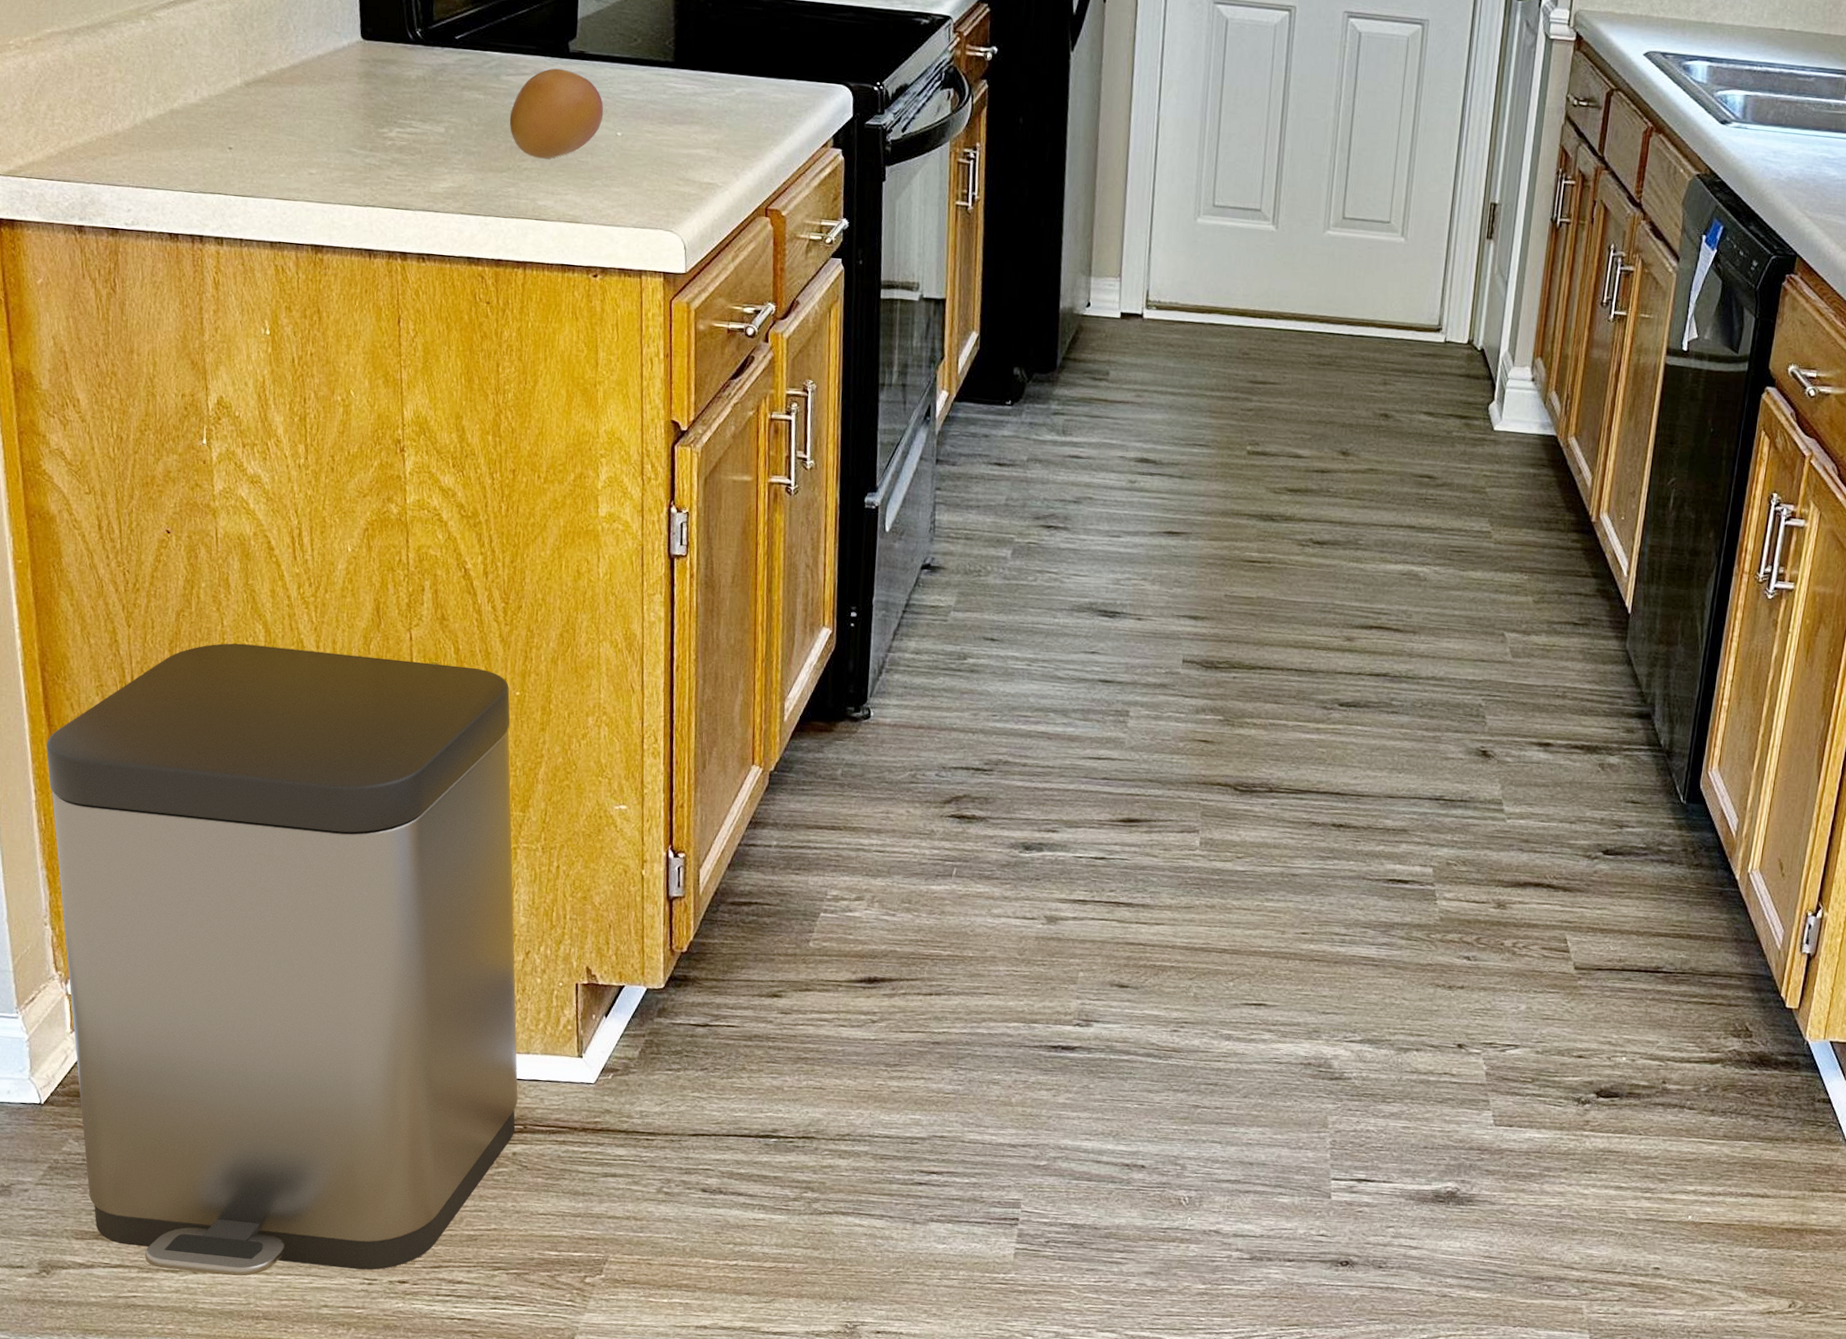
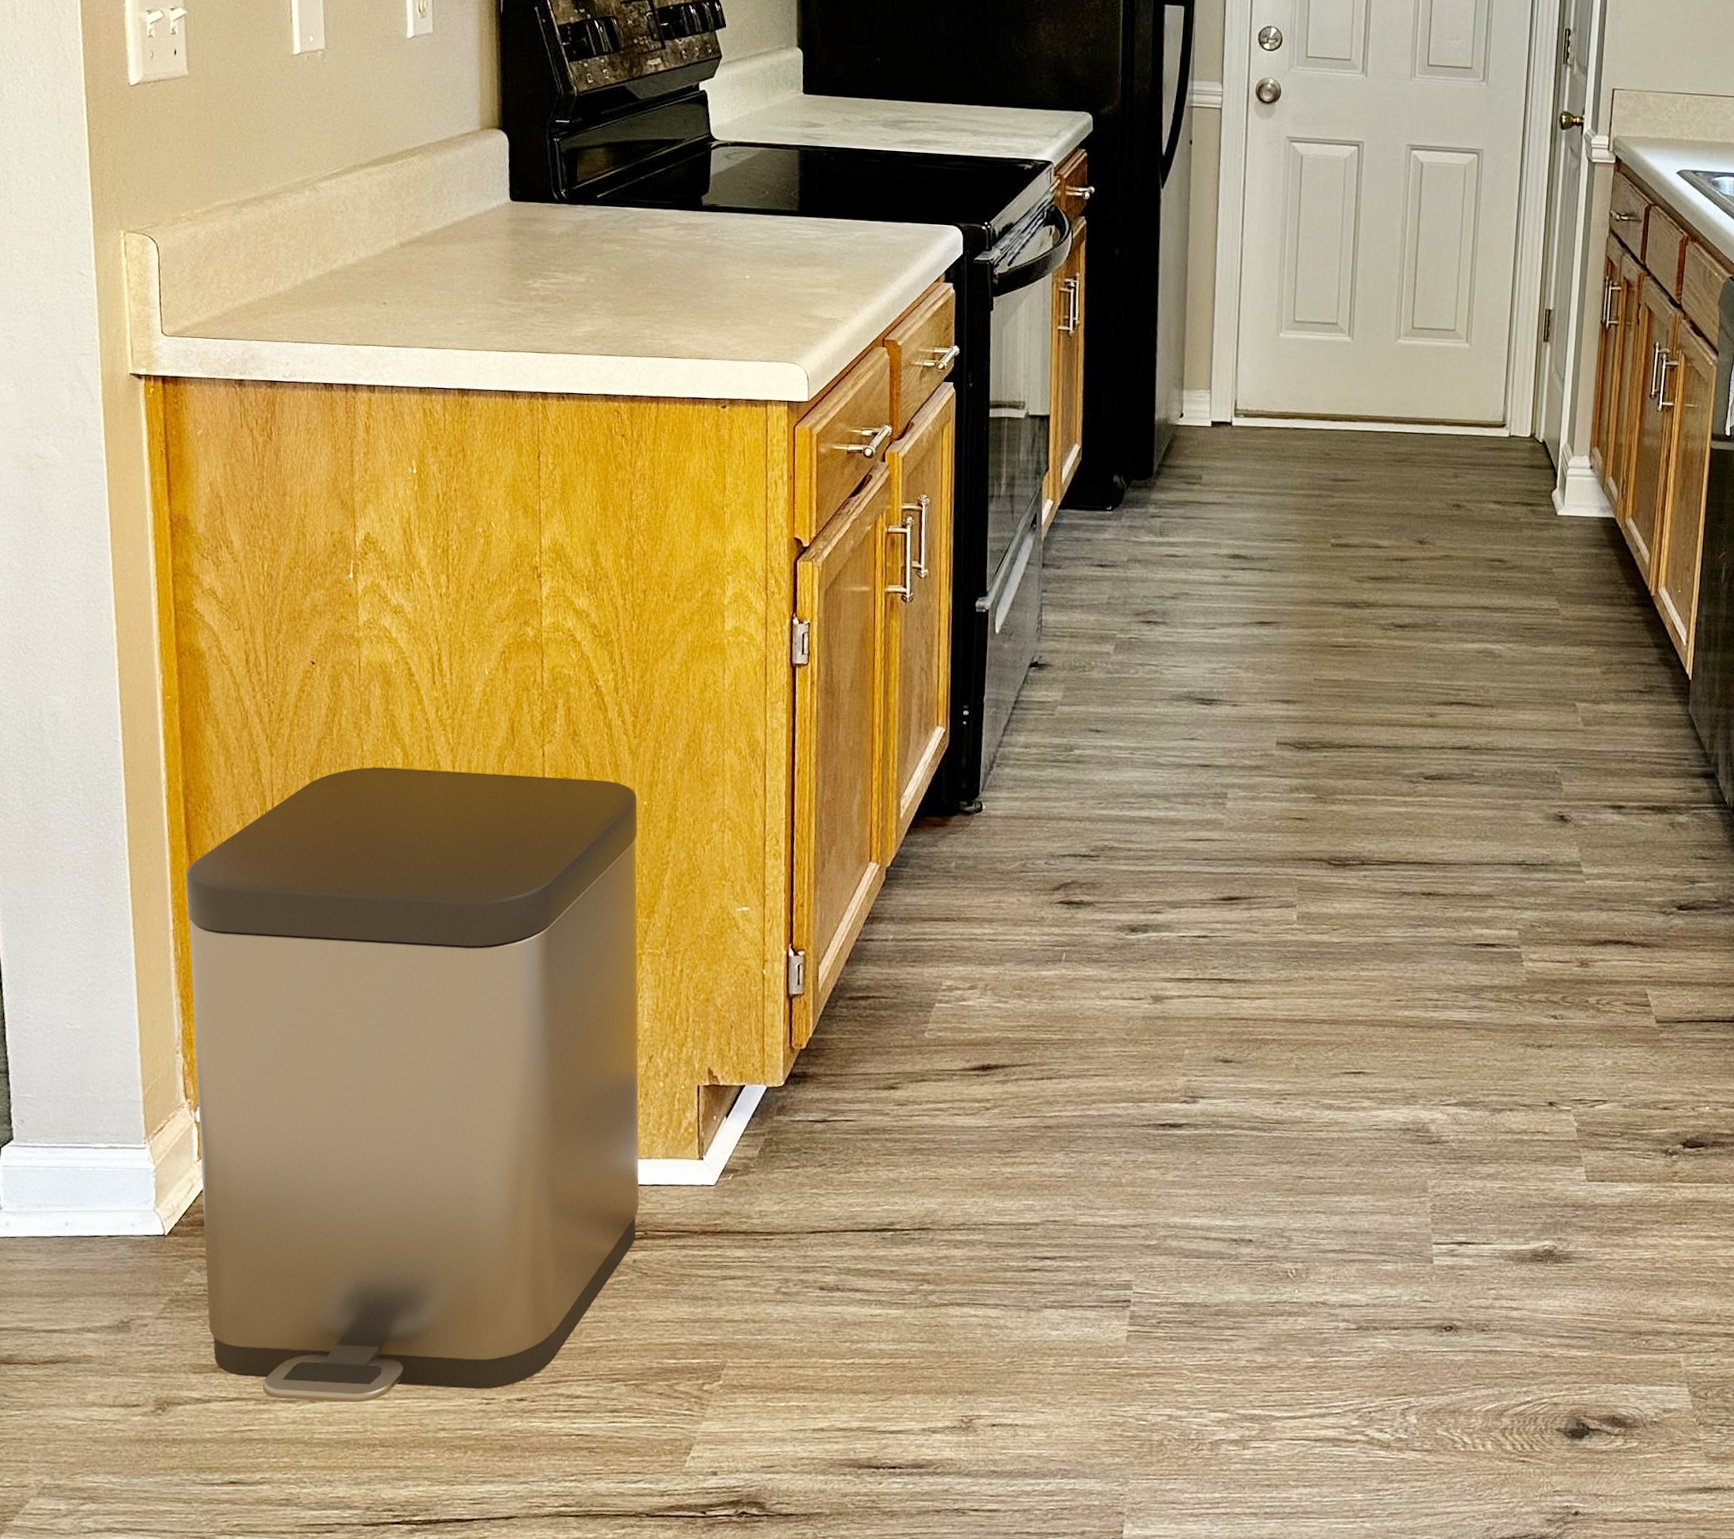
fruit: present [509,68,604,159] -> none [645,220,734,302]

